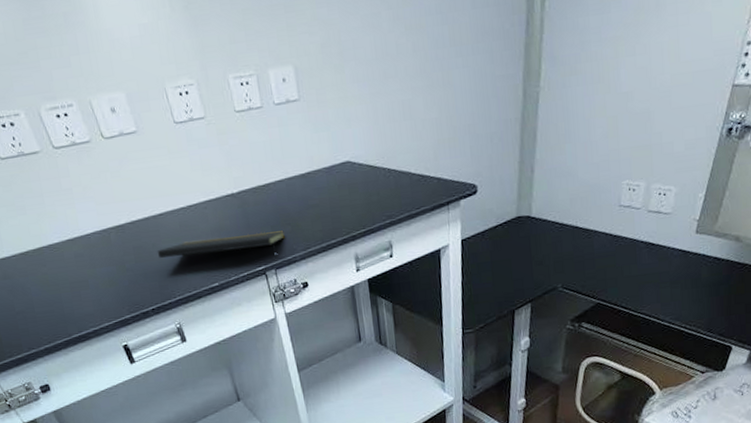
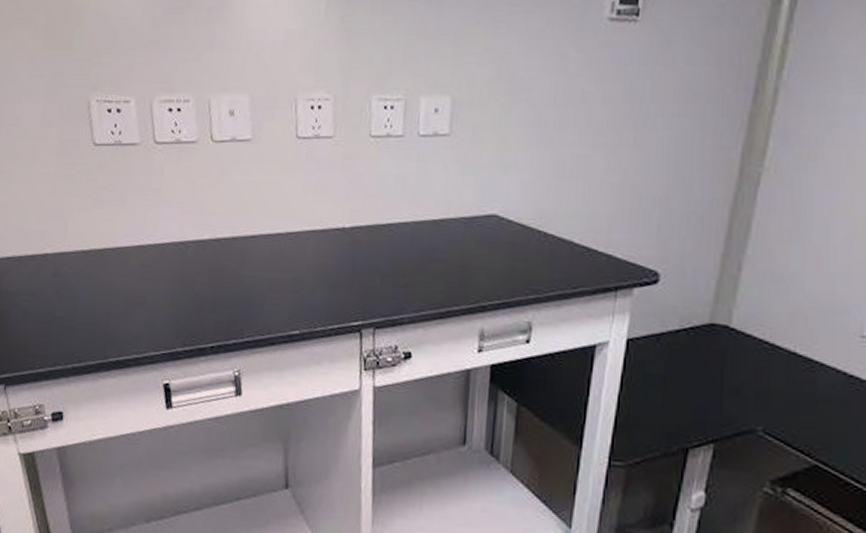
notepad: present [157,230,285,260] -> none [236,274,396,317]

